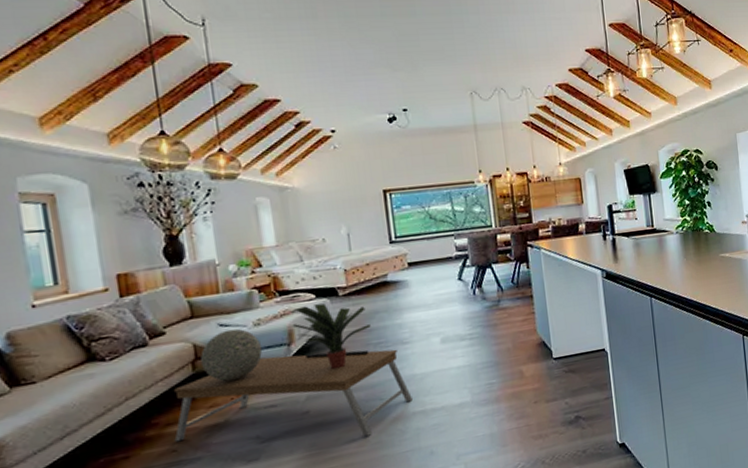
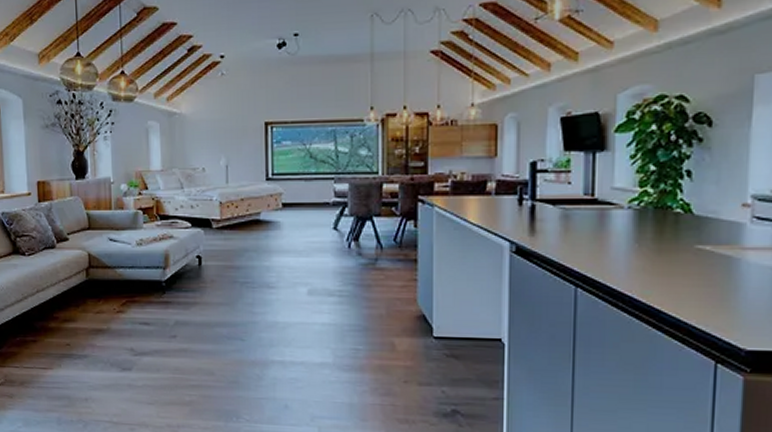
coffee table: present [174,349,413,442] -> none [69,276,272,373]
decorative ball: present [201,328,263,382] -> none [93,245,142,293]
potted plant: present [292,303,371,370] -> none [168,233,239,301]

